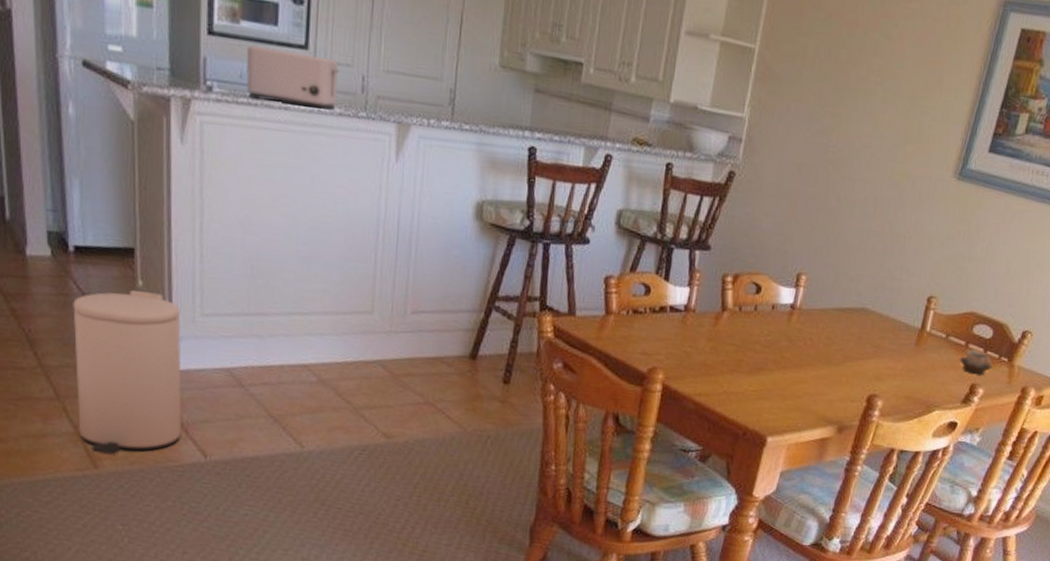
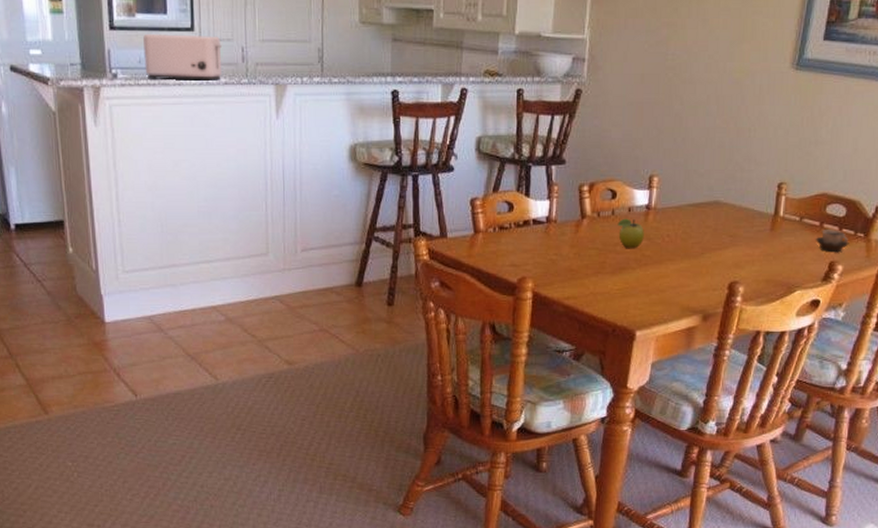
pedal bin: present [73,289,182,454] -> none [17,256,114,401]
fruit: none [759,315,787,350] -> present [617,218,644,249]

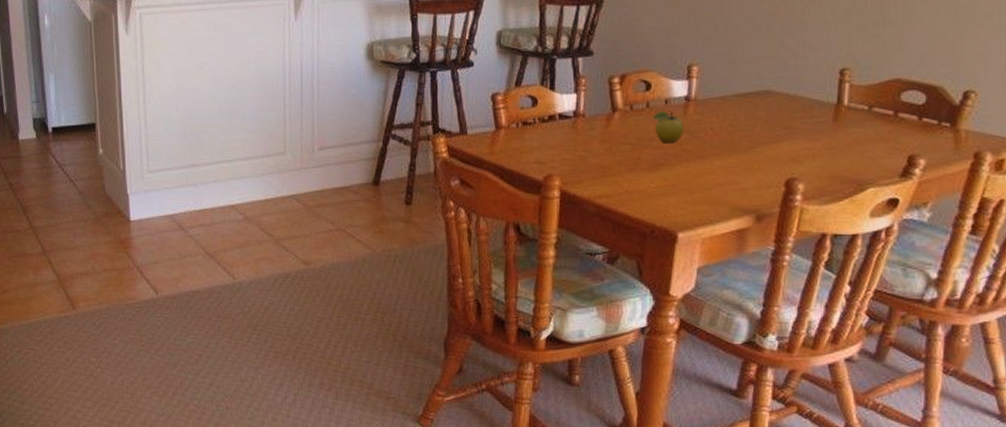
cup: present [815,230,849,251] -> none [888,119,932,144]

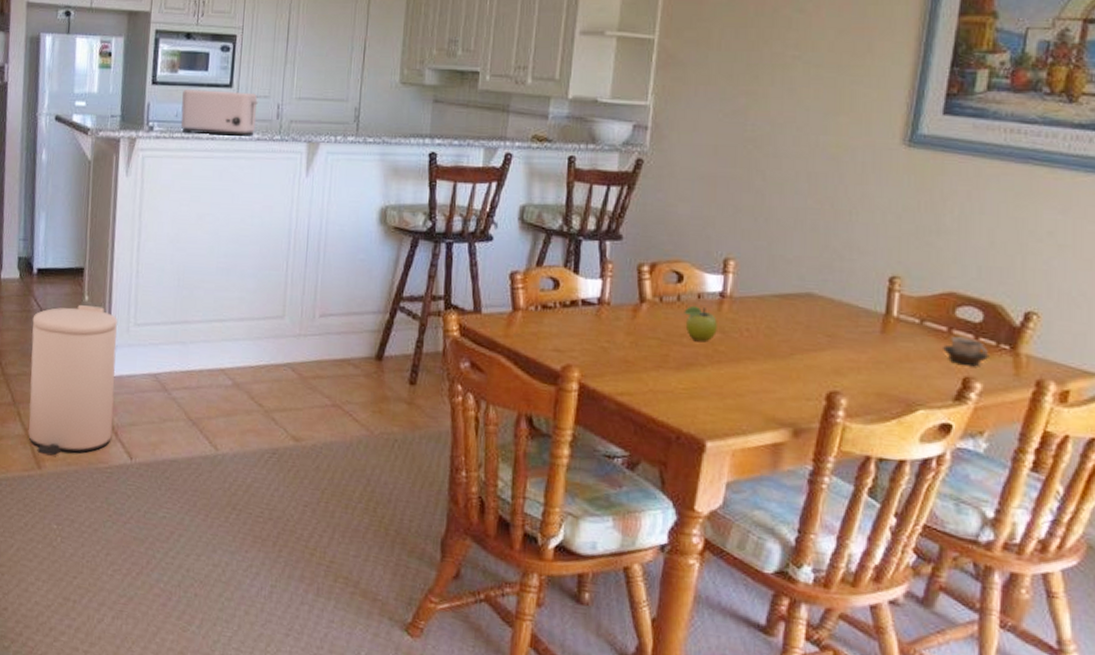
pedal bin: none [53,157,137,297] -> present [28,304,117,456]
cup: none [888,119,932,144] -> present [941,337,990,366]

